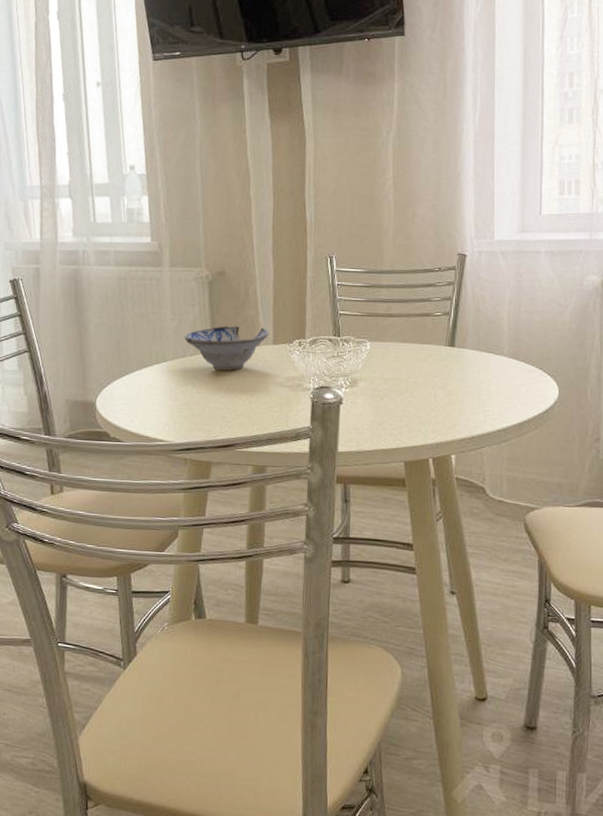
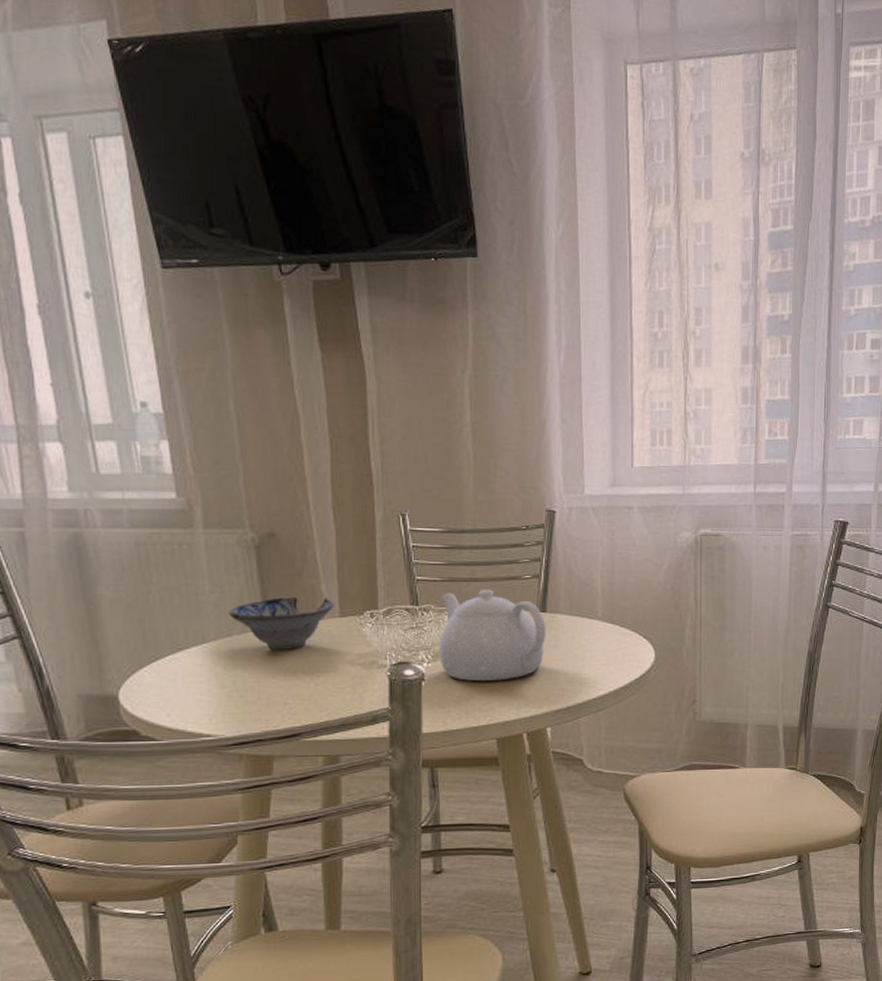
teapot: none [355,324,454,408] -> present [438,589,546,681]

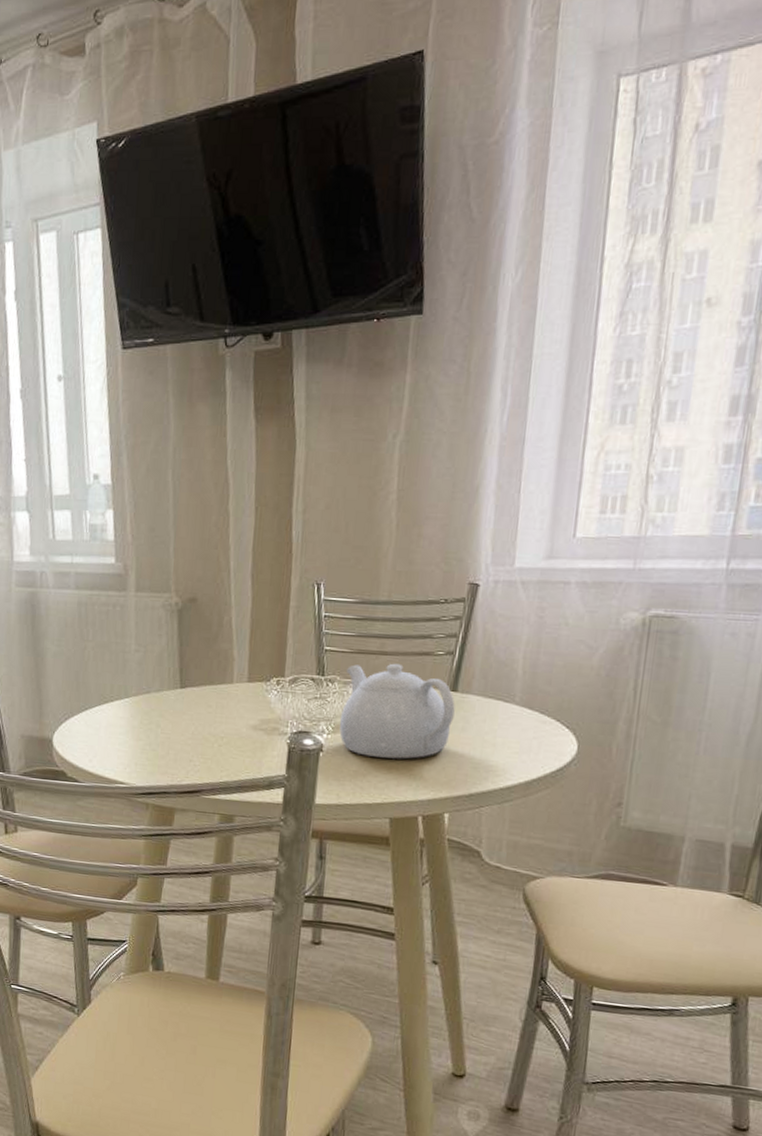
ceramic bowl: present [229,596,335,650] -> none [149,659,244,710]

